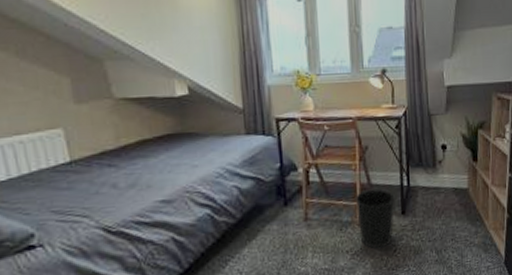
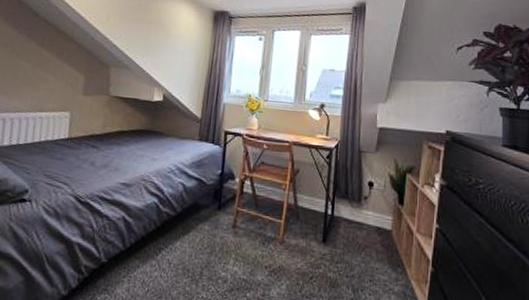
wastebasket: present [354,189,395,249] -> none [280,210,318,272]

